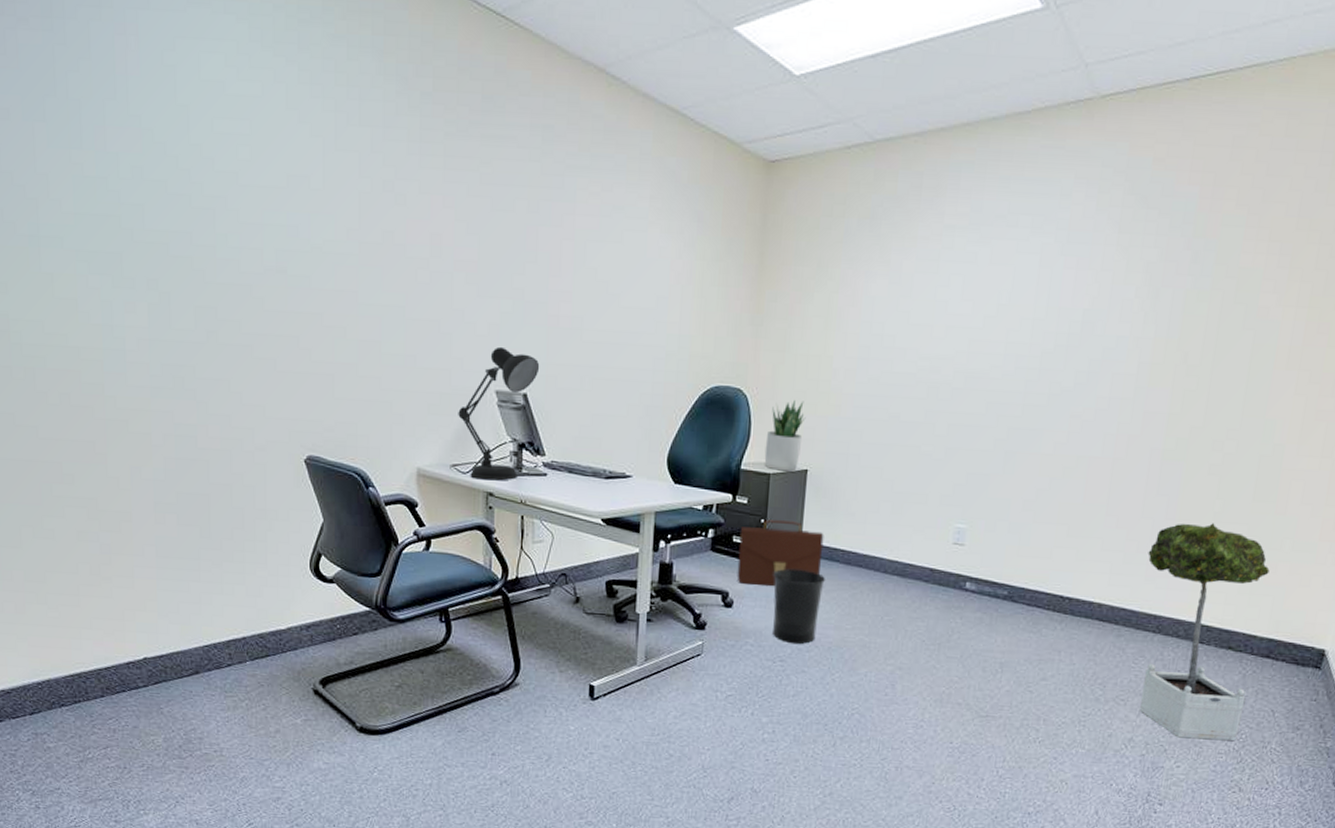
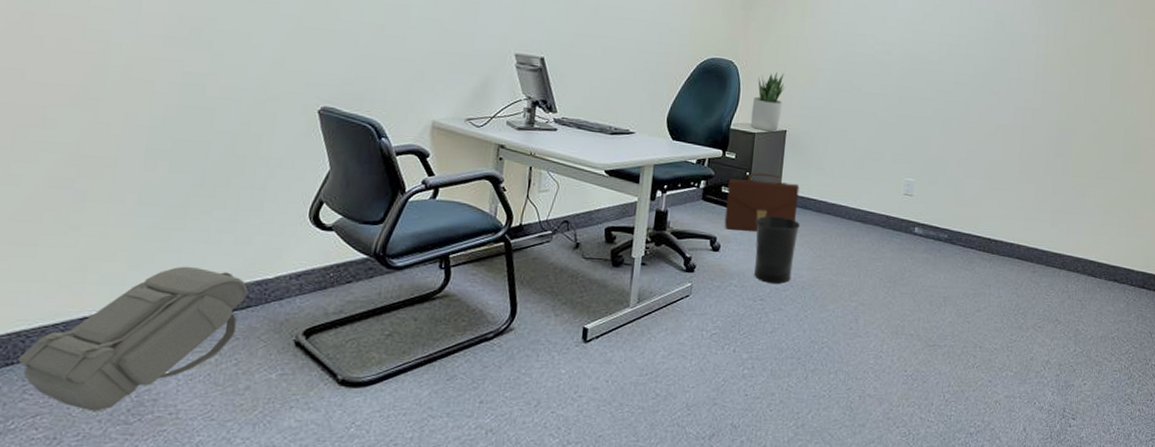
backpack: none [83,616,264,746] -> present [17,266,248,412]
desk lamp: present [458,346,540,481] -> none [477,16,558,134]
potted tree: present [1139,523,1270,740] -> none [1052,178,1139,360]

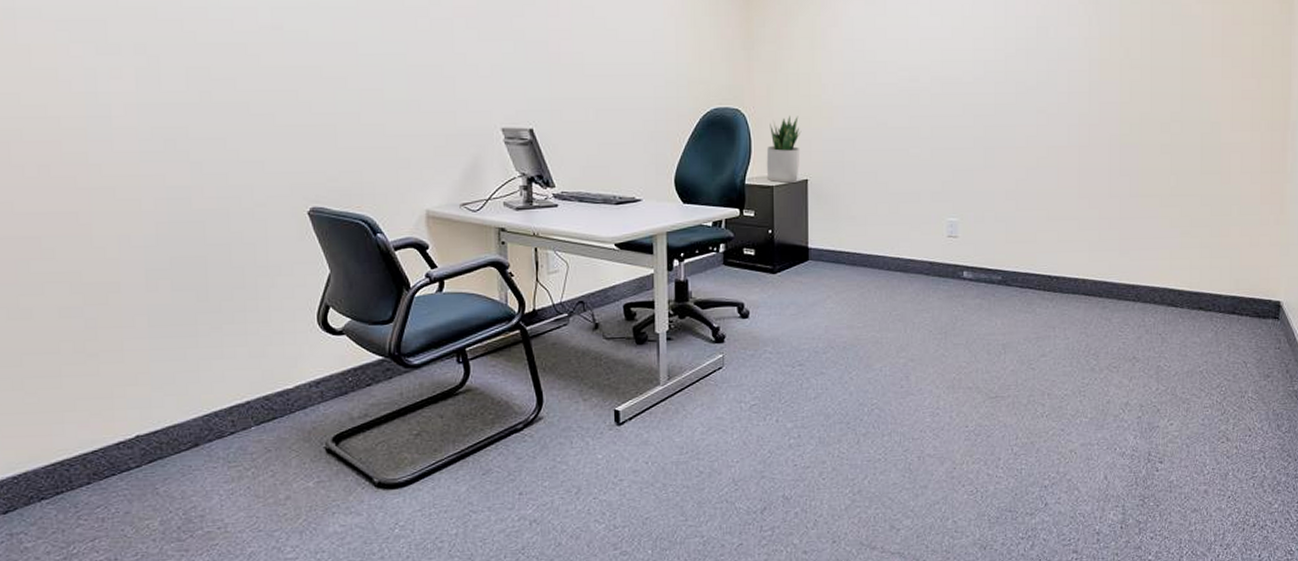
backpack: present [17,266,248,412] -> none [66,383,271,532]
briefcase: present [724,172,800,231] -> none [749,229,829,294]
waste bin: present [754,215,801,284] -> none [785,274,835,347]

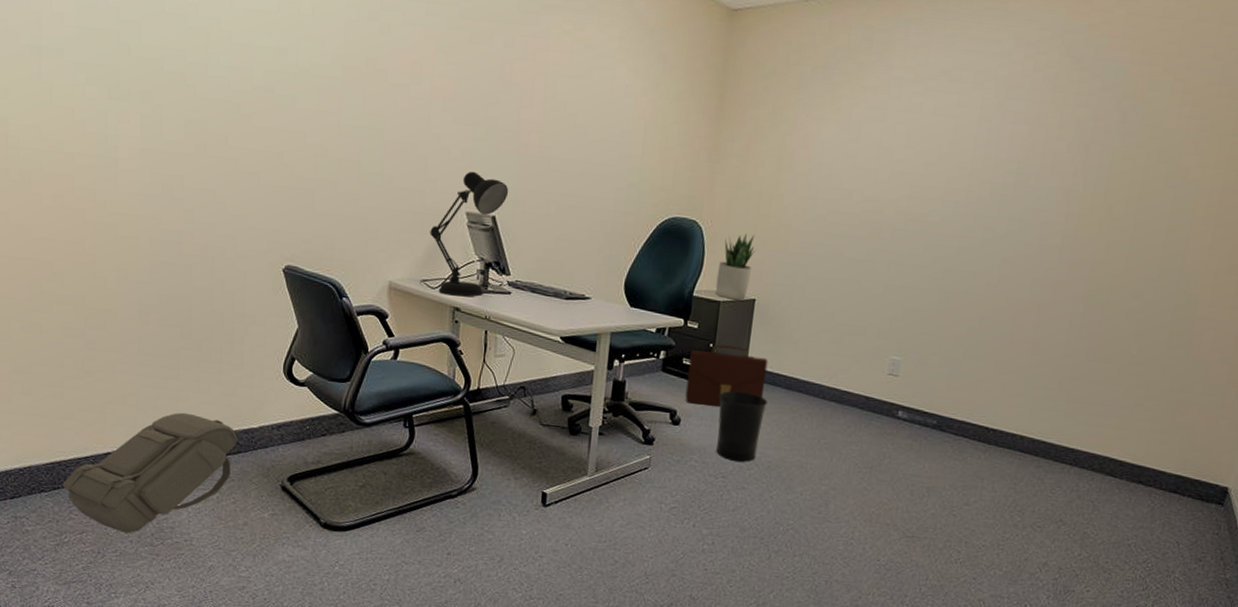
backpack: none [66,383,271,532] -> present [62,412,237,534]
desk lamp: none [465,86,544,216] -> present [430,171,509,297]
briefcase: none [749,229,829,294] -> present [685,344,768,407]
waste bin: none [785,274,835,347] -> present [716,390,769,462]

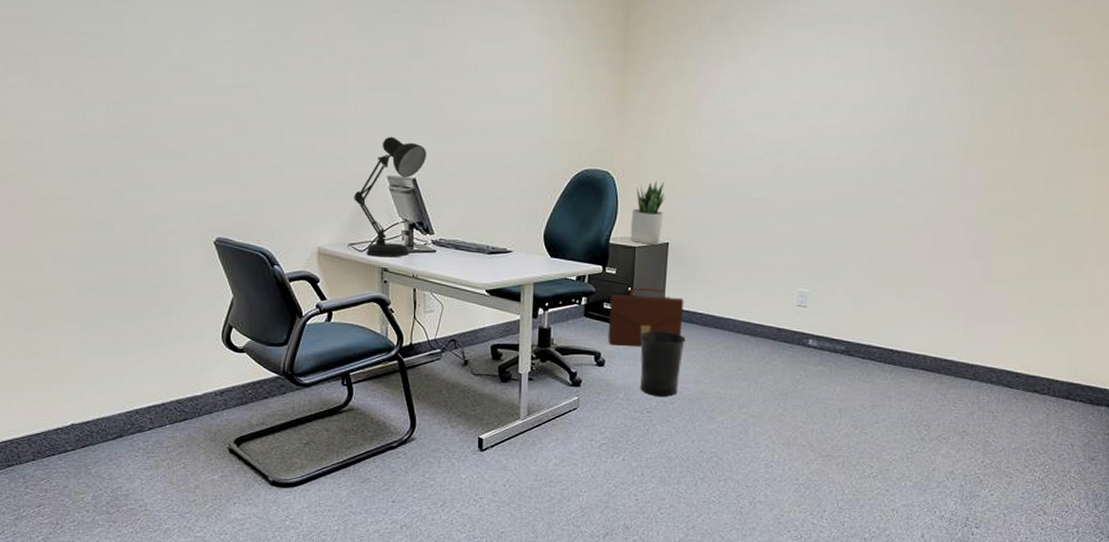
backpack: present [62,412,237,534] -> none [16,385,182,504]

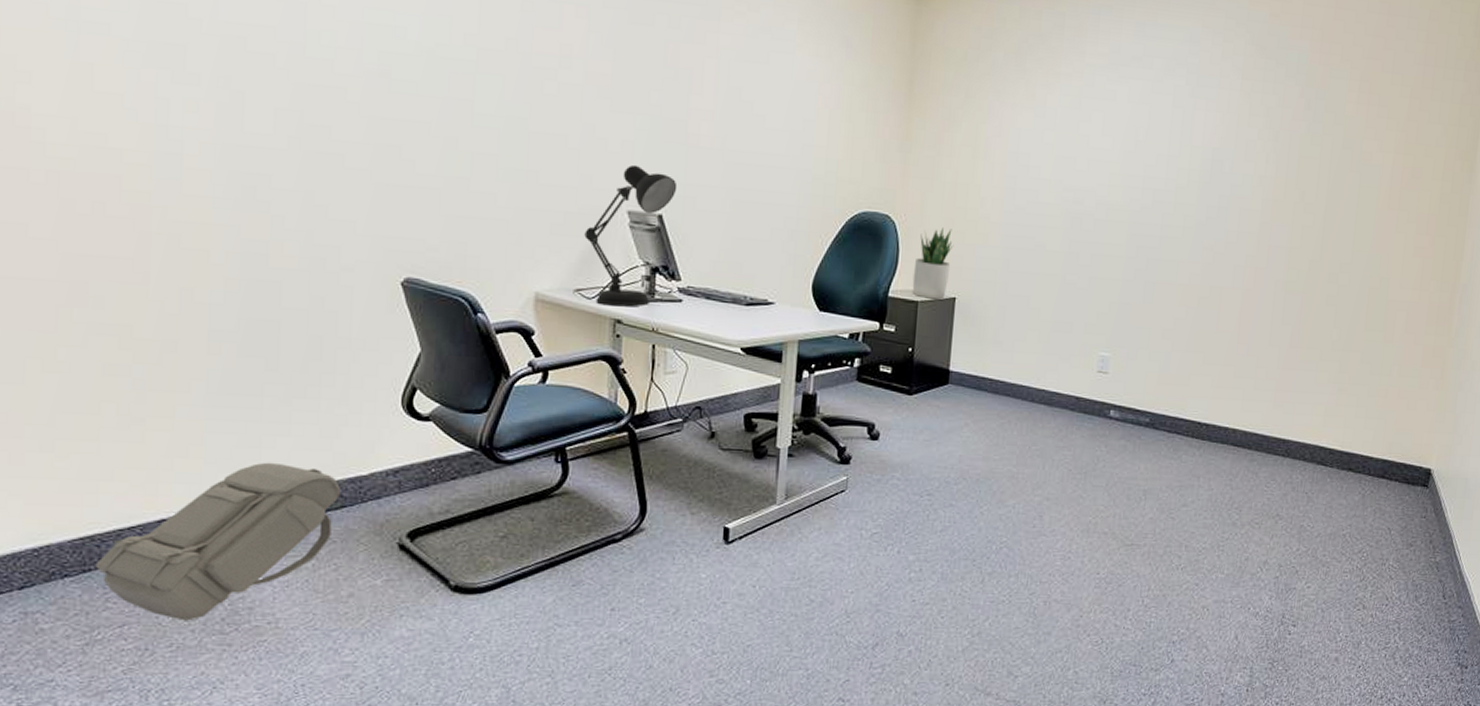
backpack: none [16,385,182,504] -> present [95,462,340,621]
briefcase: present [607,288,684,346] -> none [883,348,972,417]
waste bin: present [640,330,687,397] -> none [920,398,974,476]

